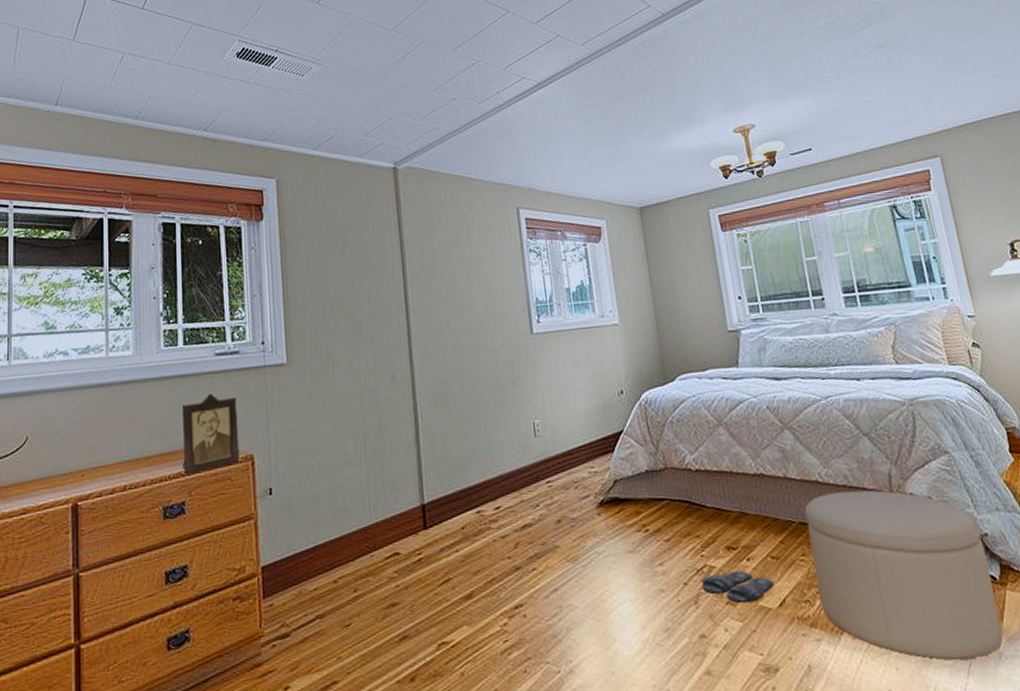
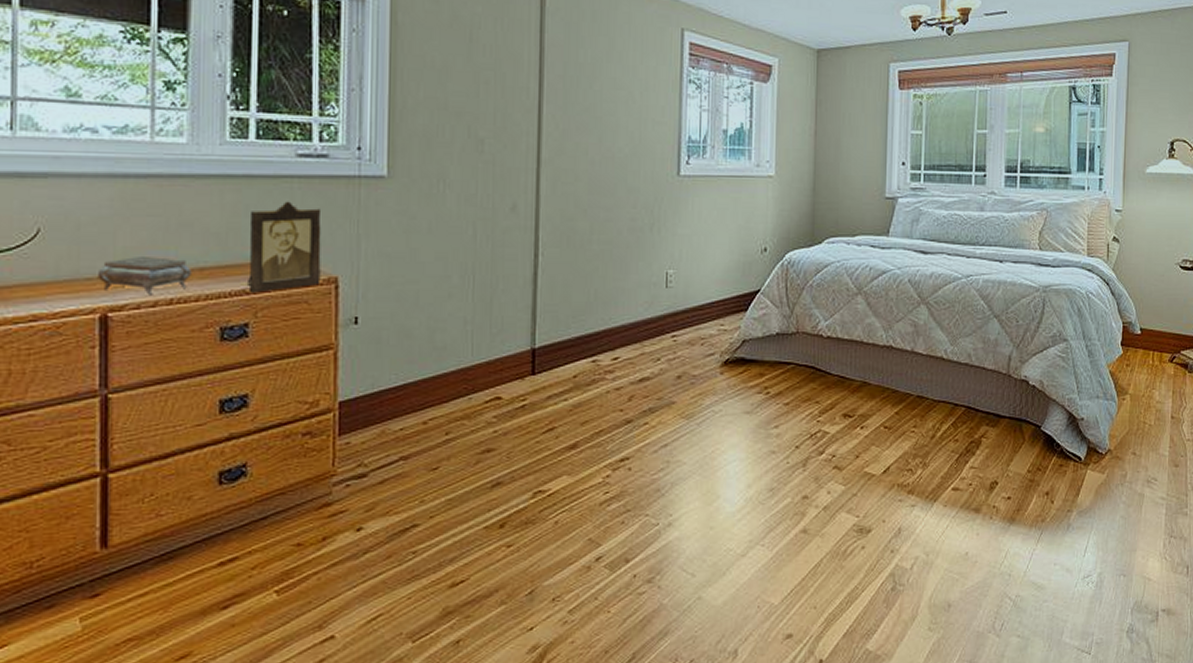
jewelry box: none [70,451,139,484] -> present [98,257,192,295]
slippers: present [701,570,774,603] -> none [812,438,881,469]
ottoman: present [804,490,1003,660] -> none [922,370,1079,528]

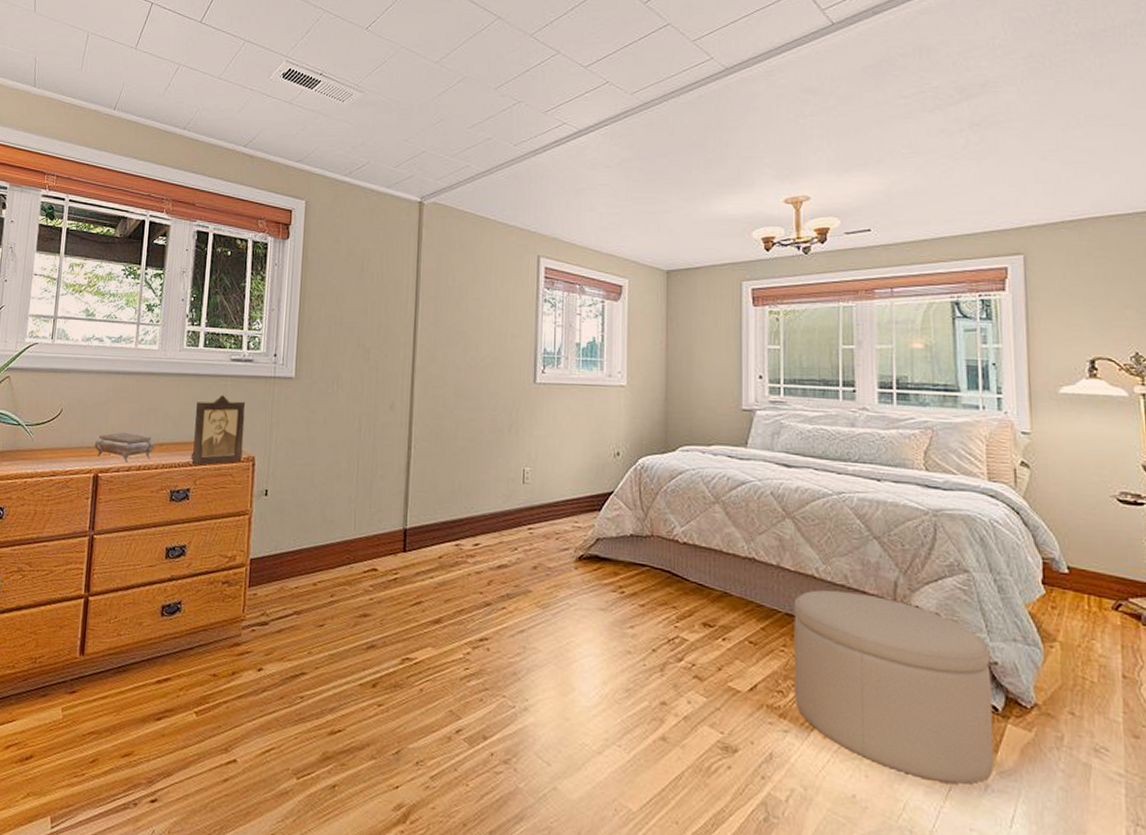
ottoman: none [922,370,1079,528] -> present [794,590,994,784]

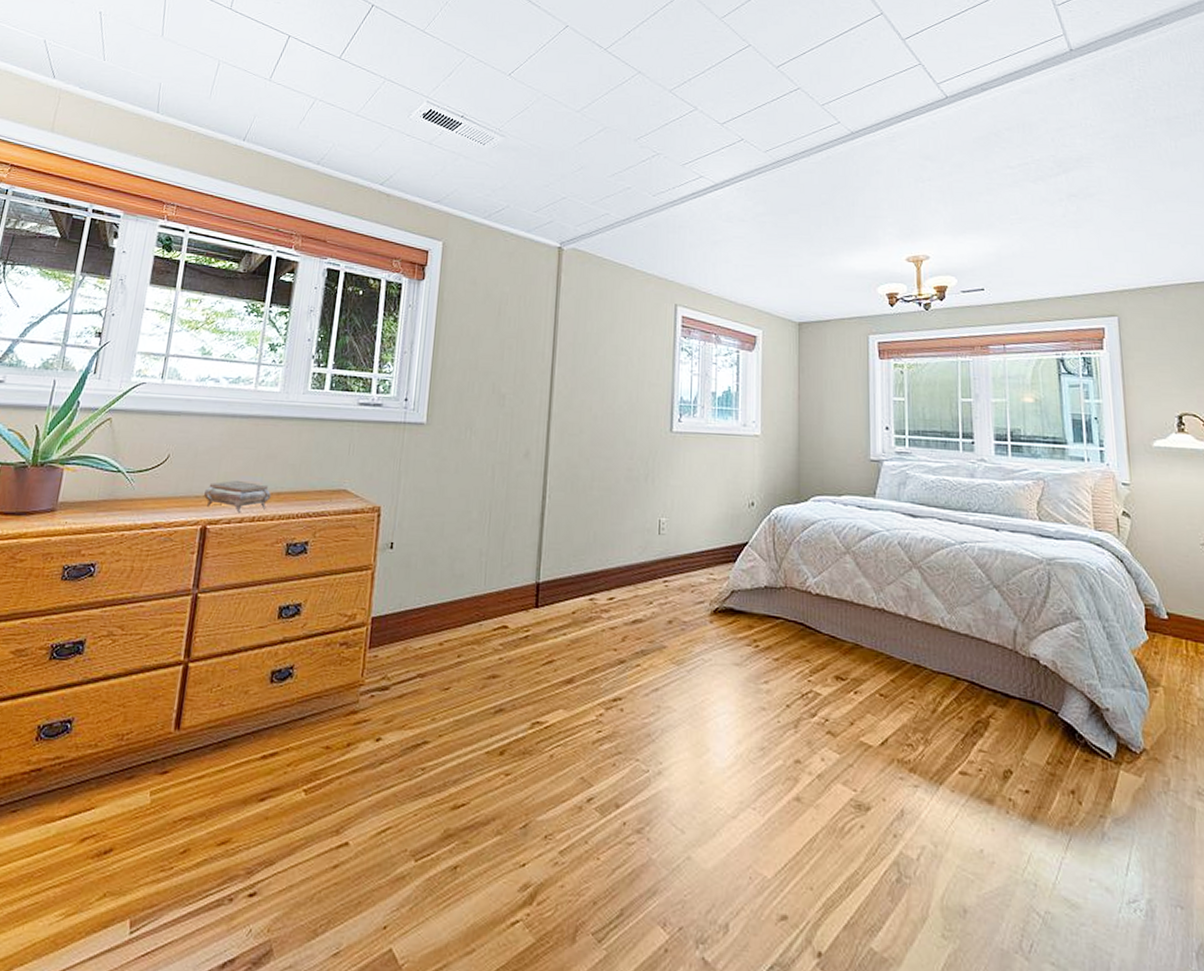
photo frame: present [190,395,246,466] -> none [310,441,373,517]
ottoman: present [794,590,994,784] -> none [921,640,1109,833]

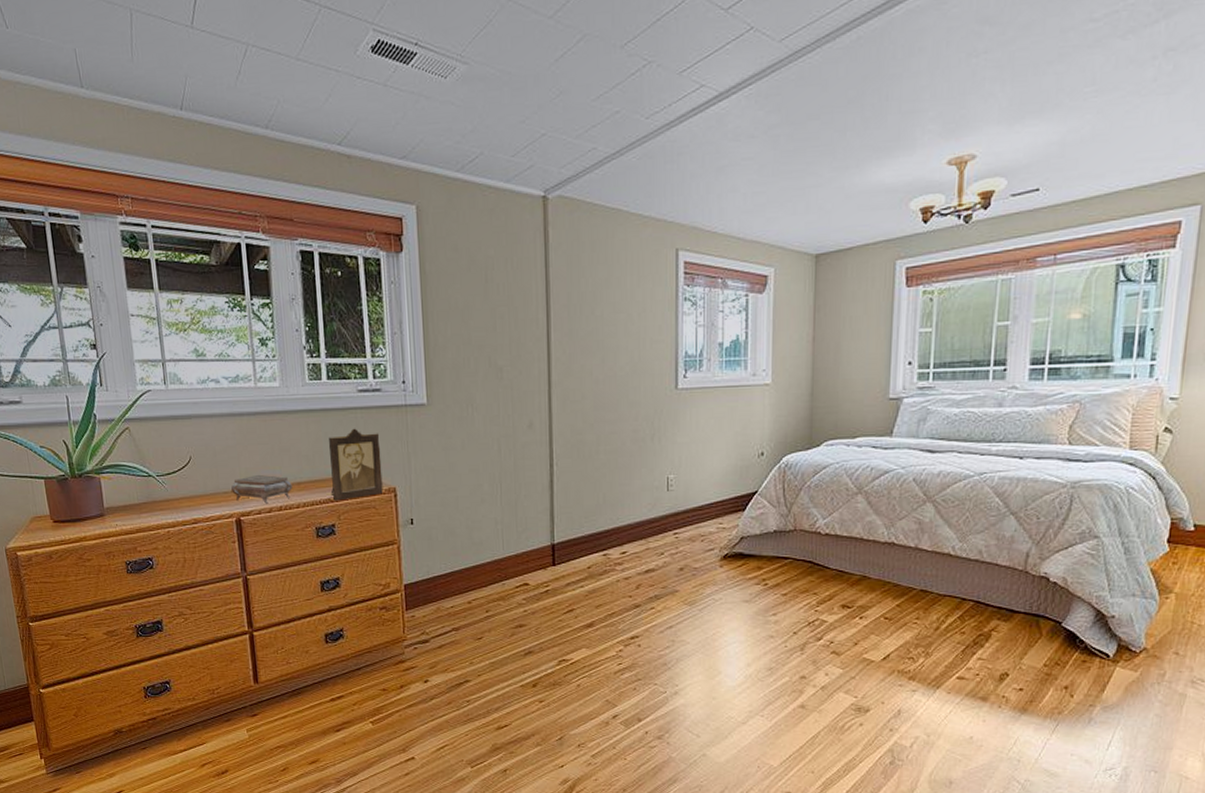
photo frame: none [310,441,373,517] -> present [328,428,383,501]

